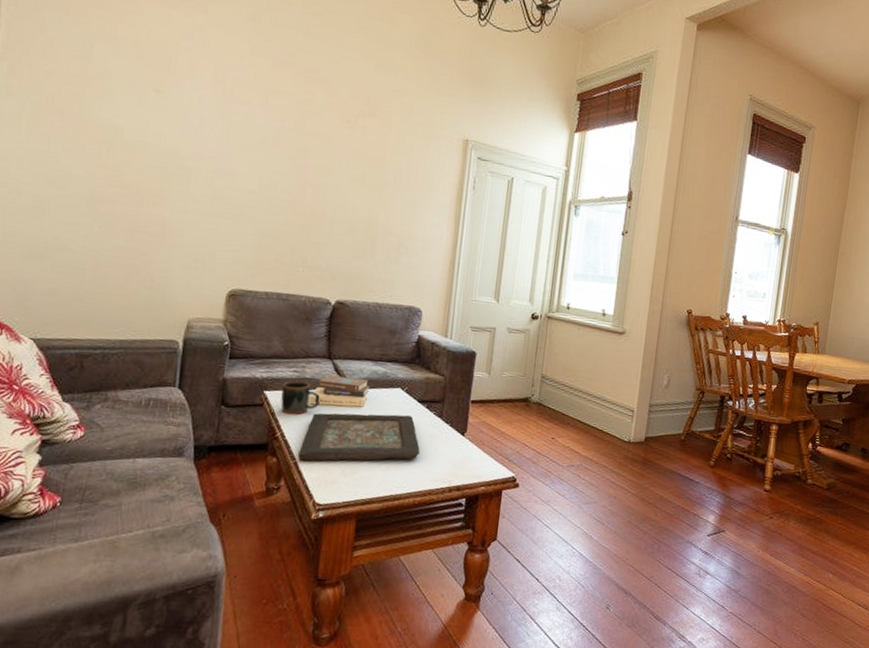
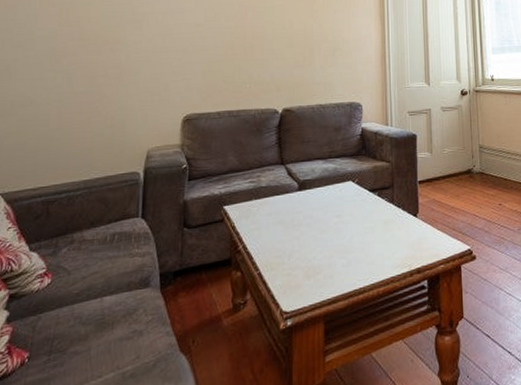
mug: present [280,381,320,414] -> none [240,190,277,225]
decorative tray: present [298,413,420,462] -> none [262,206,377,270]
books: present [308,375,369,407] -> none [266,178,322,212]

